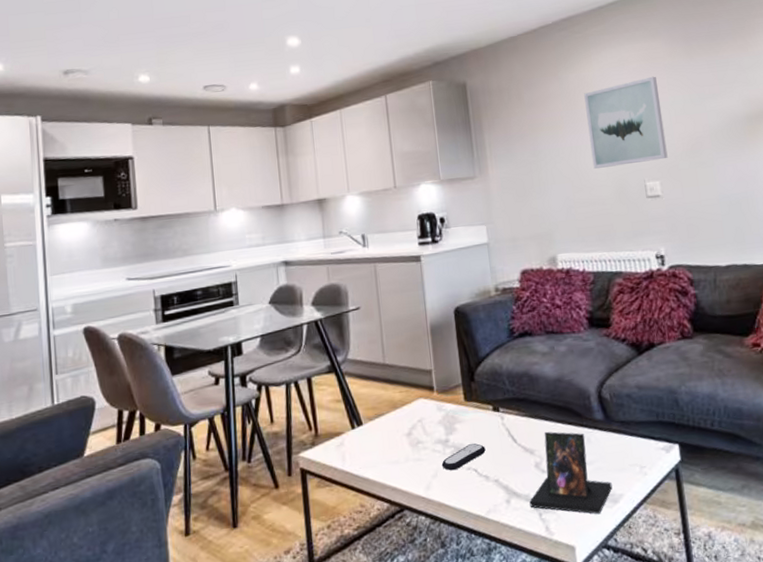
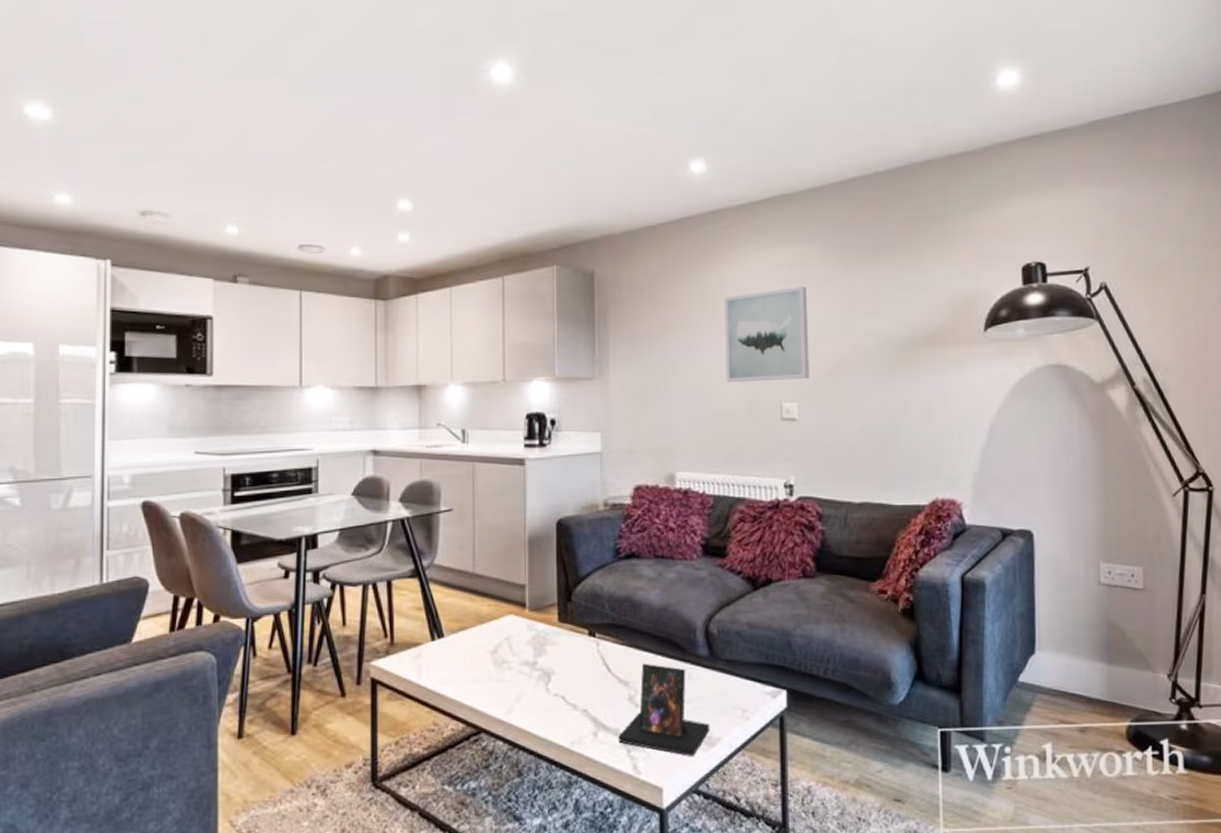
remote control: present [441,443,486,471] -> none [526,668,576,696]

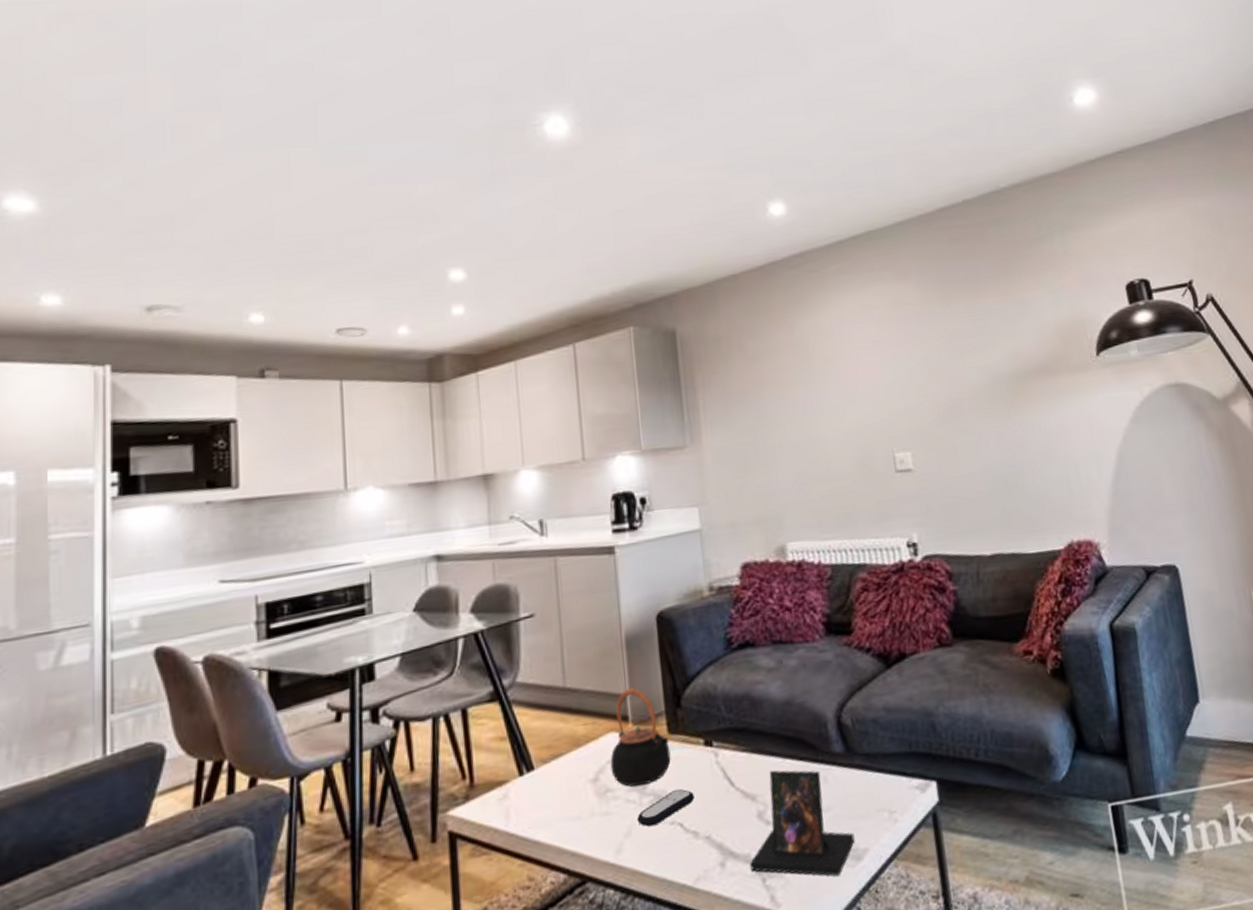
teapot: none [508,581,559,662] -> present [610,688,671,787]
remote control: none [526,668,576,696] -> present [636,788,695,827]
wall art: present [724,286,810,382] -> none [820,325,921,437]

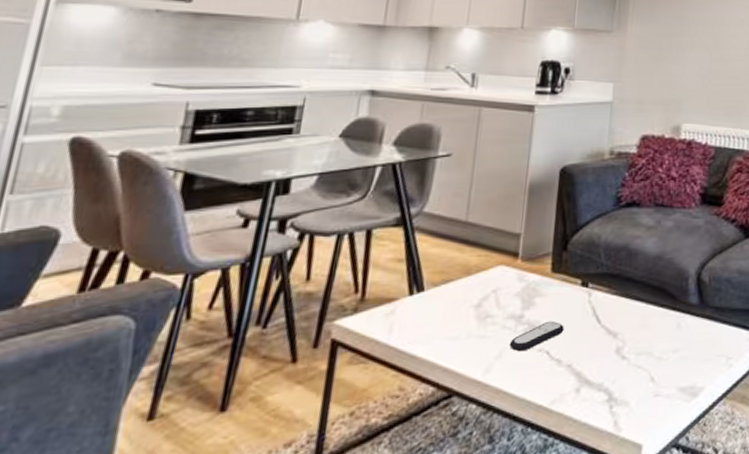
teapot: present [610,688,671,787] -> none [494,229,551,316]
photo frame: present [750,770,855,877] -> none [601,313,695,409]

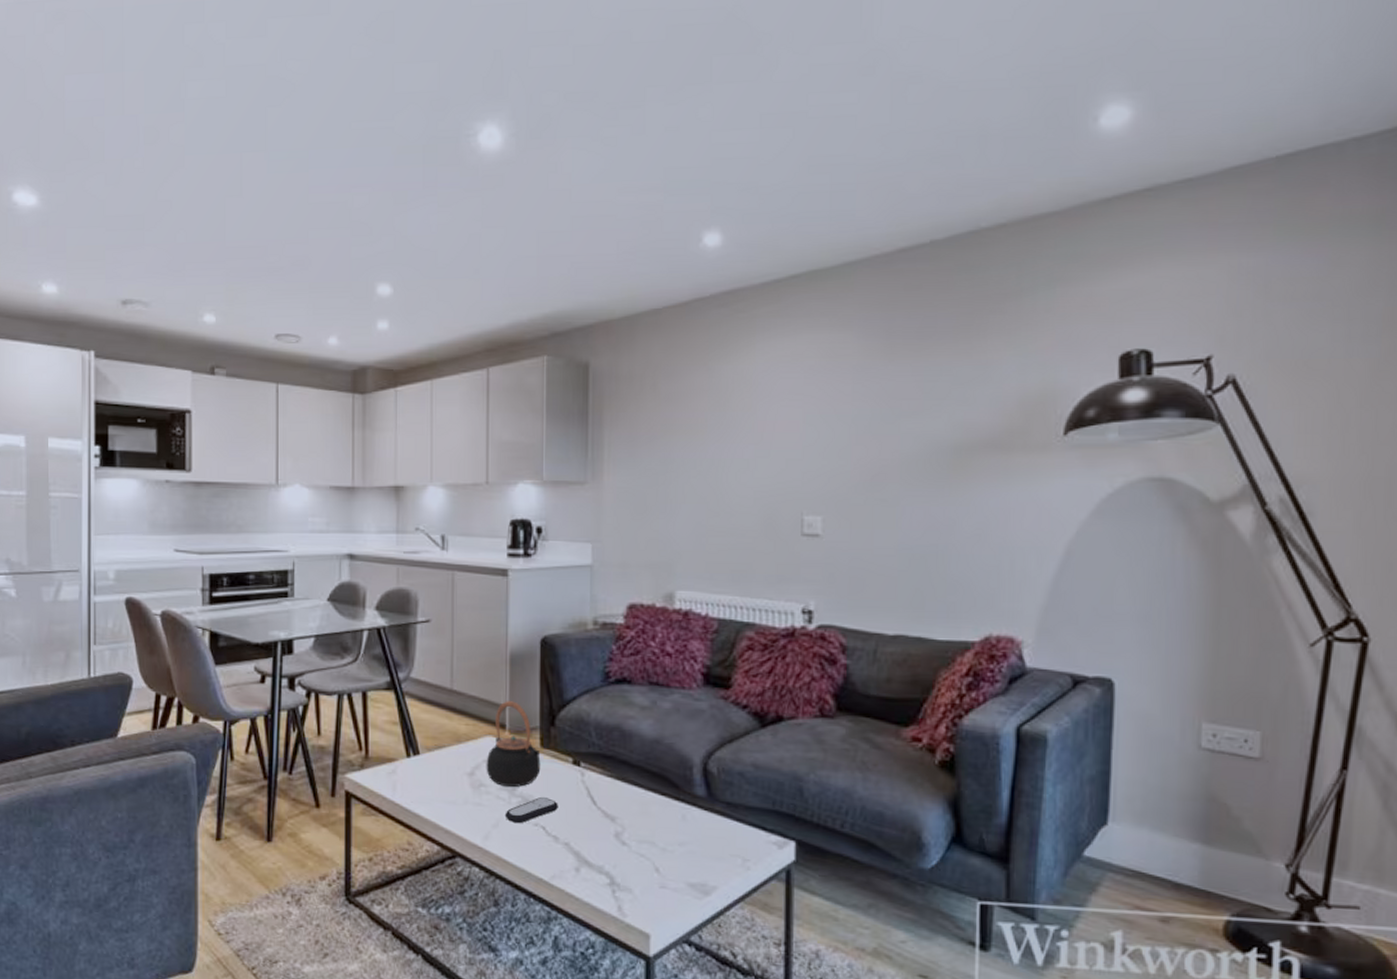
teapot: none [494,229,551,316] -> present [486,701,541,788]

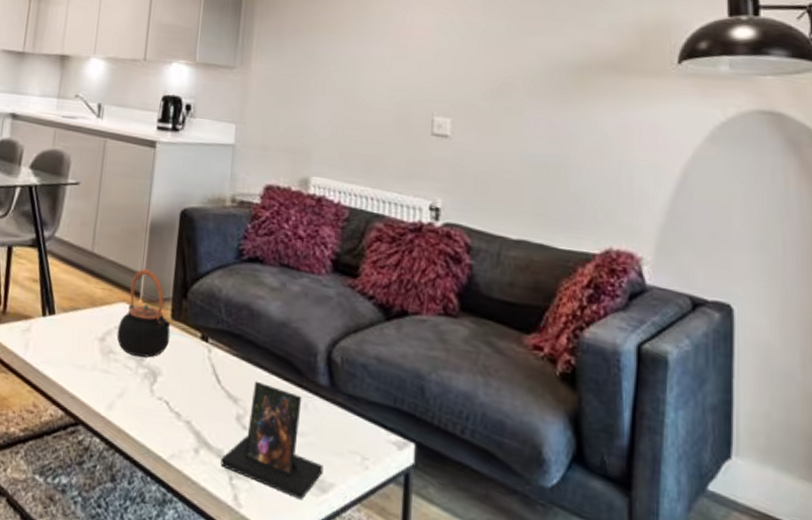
remote control: present [505,796,558,824] -> none [130,369,184,396]
photo frame: none [602,798,705,905] -> present [220,380,324,501]

